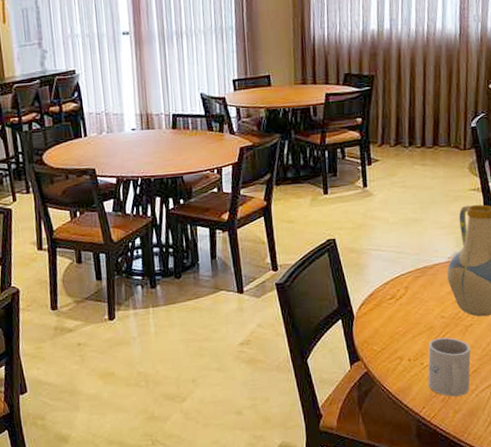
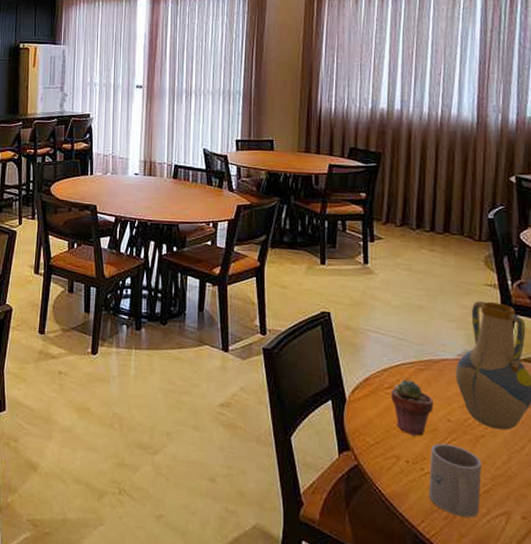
potted succulent: none [393,288,430,337] -> present [391,380,434,436]

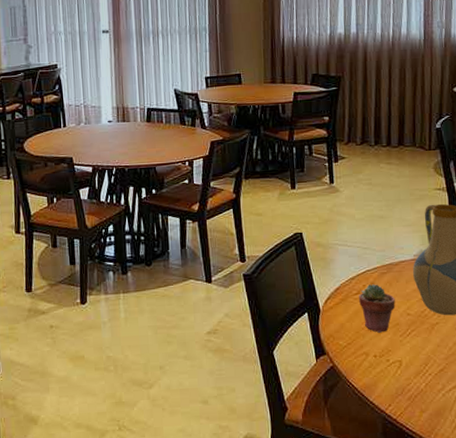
mug: present [429,443,482,518] -> none [394,334,437,395]

